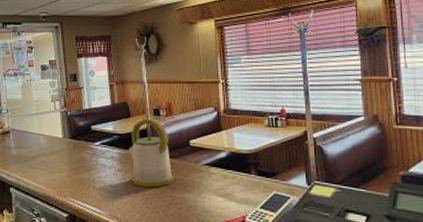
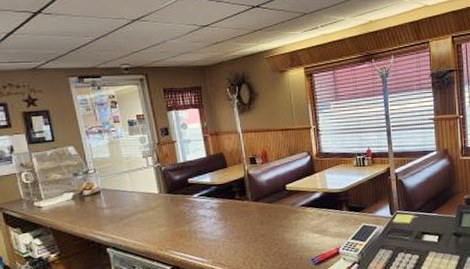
kettle: present [128,118,174,188] -> none [227,167,273,233]

